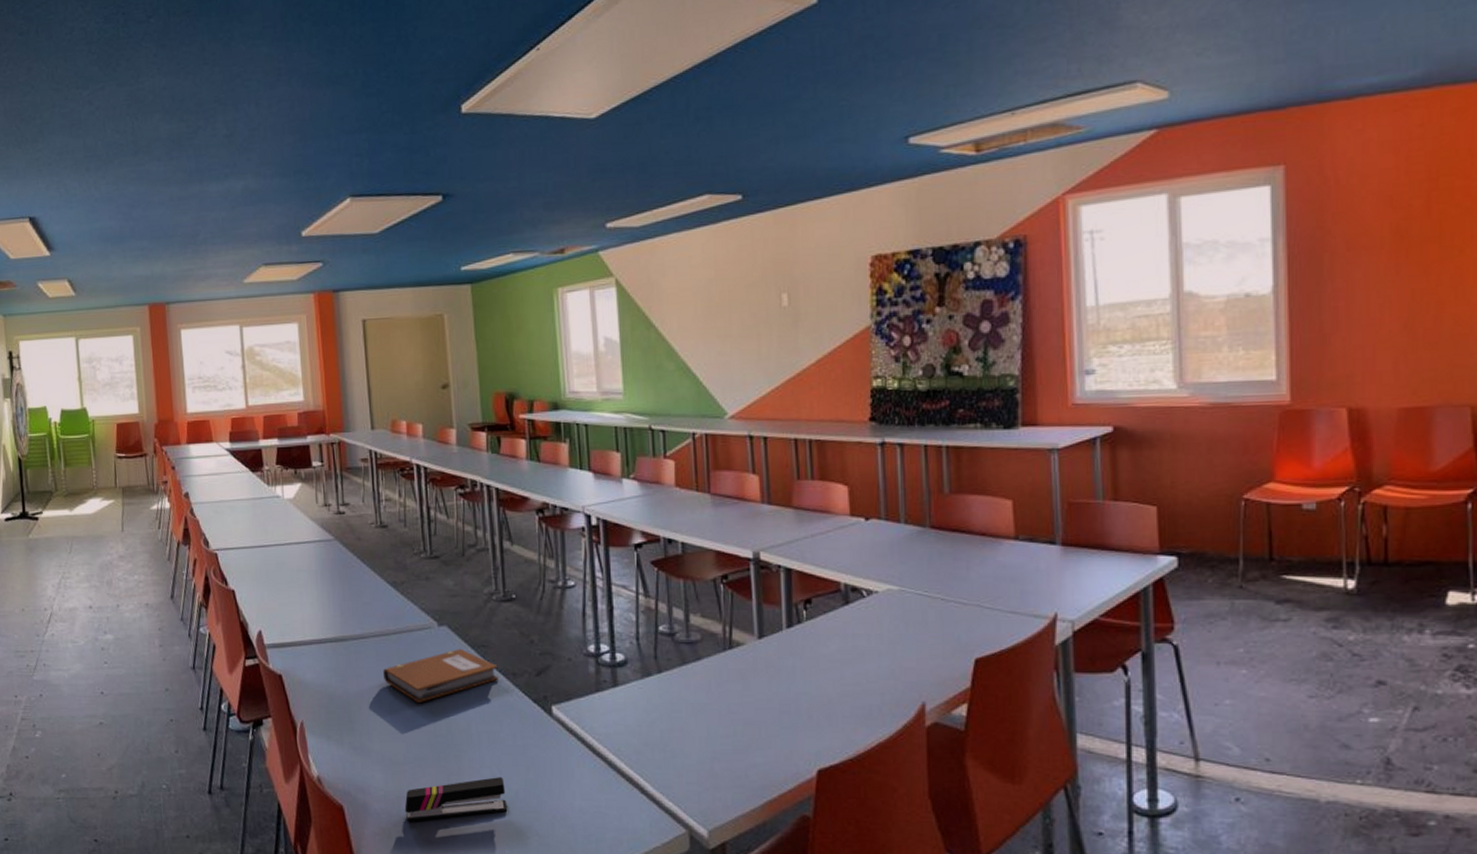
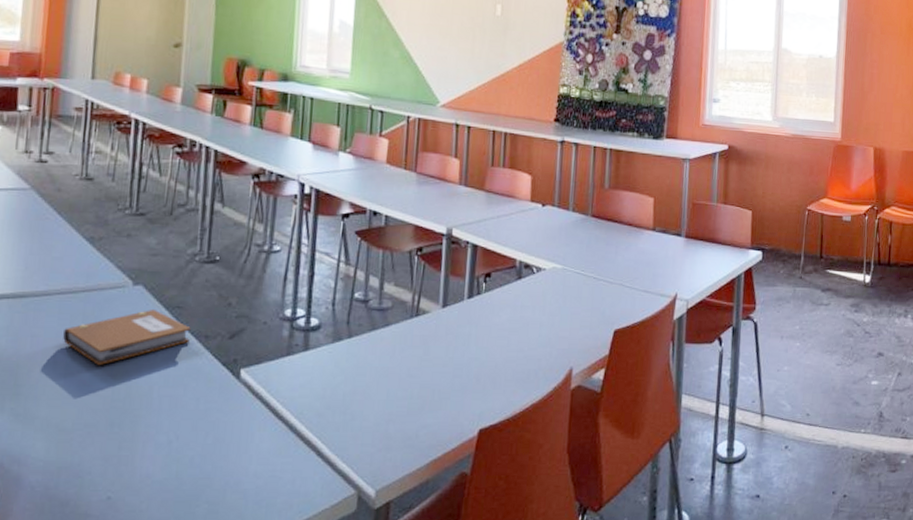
stapler: present [404,777,508,822] -> none [64,443,180,494]

